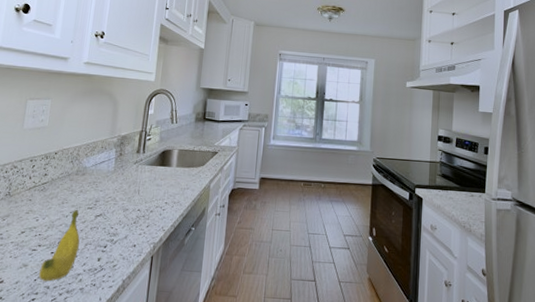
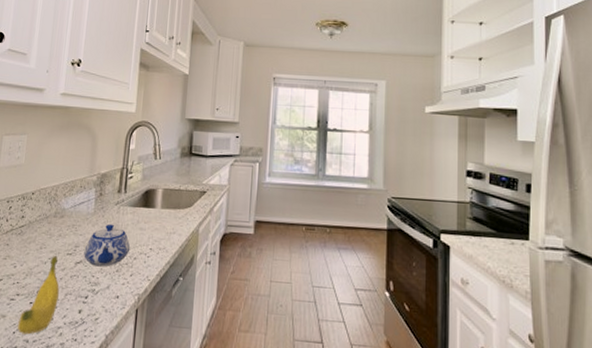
teapot: none [103,180,147,219] -> present [84,224,131,267]

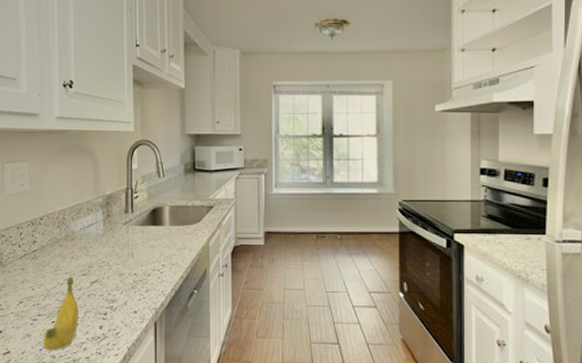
teapot: present [84,224,131,267] -> none [98,243,143,285]

